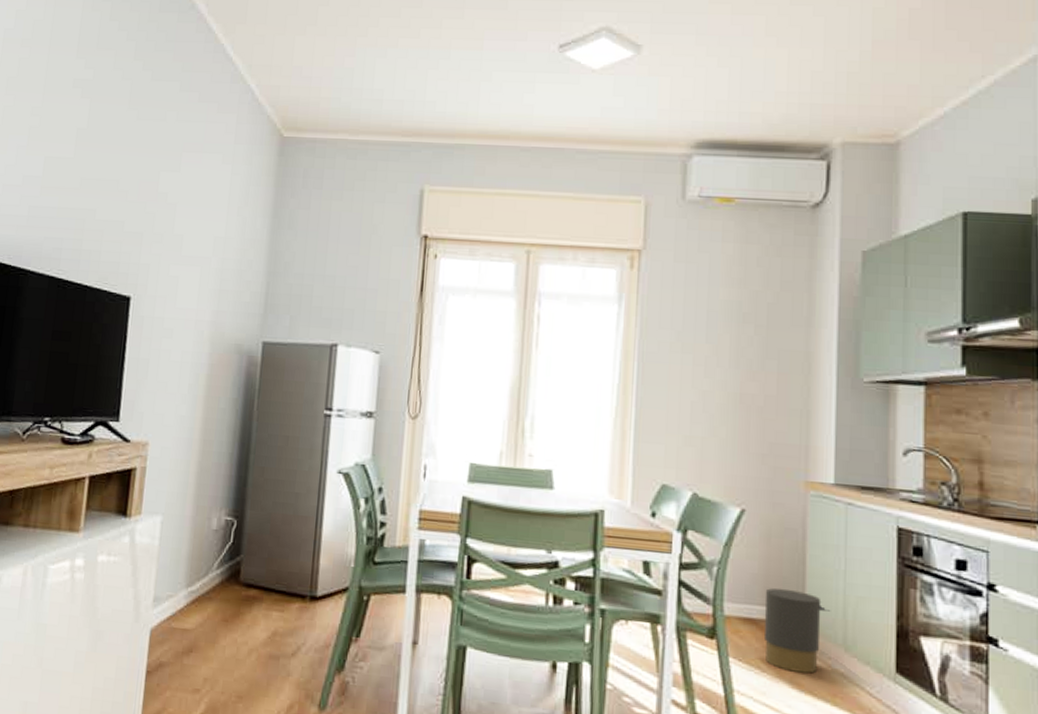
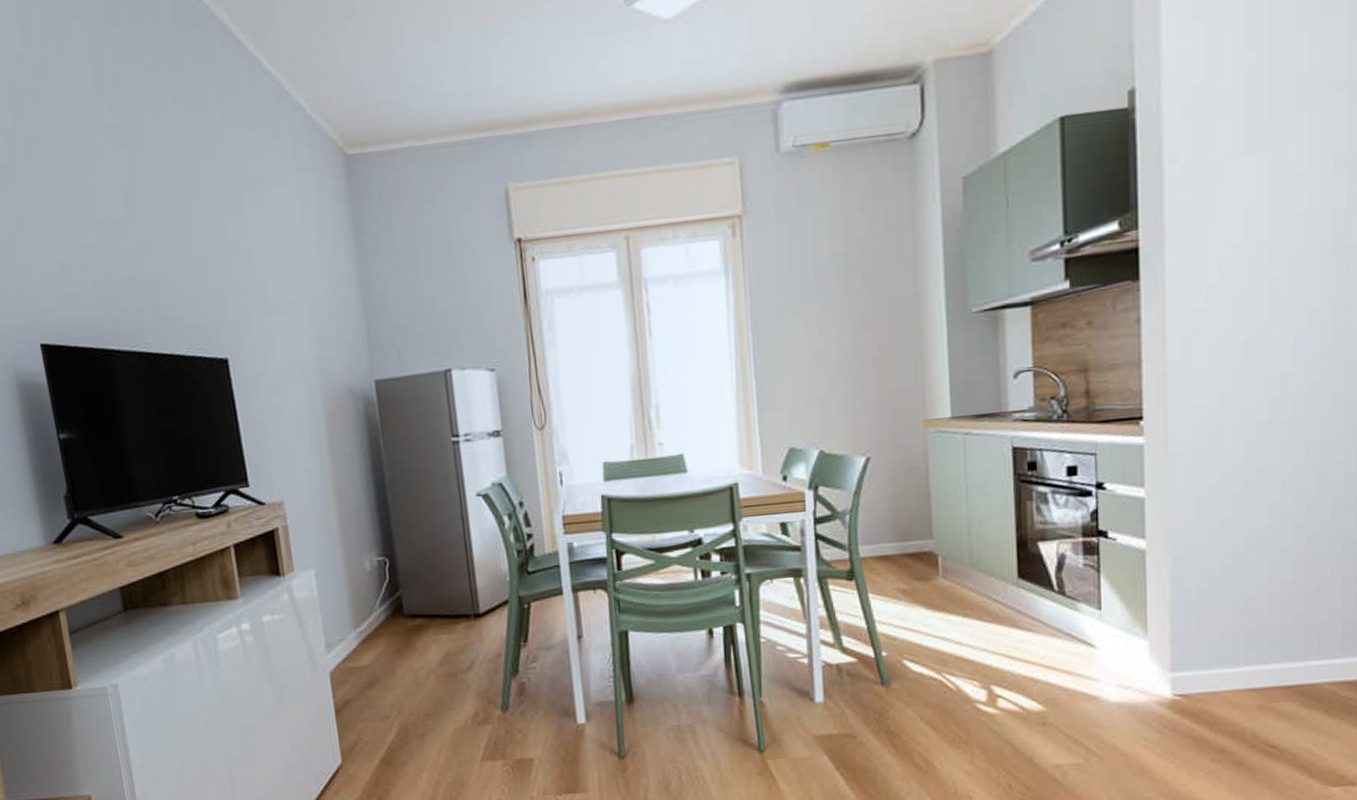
trash can: present [764,588,831,674] -> none [895,523,956,595]

